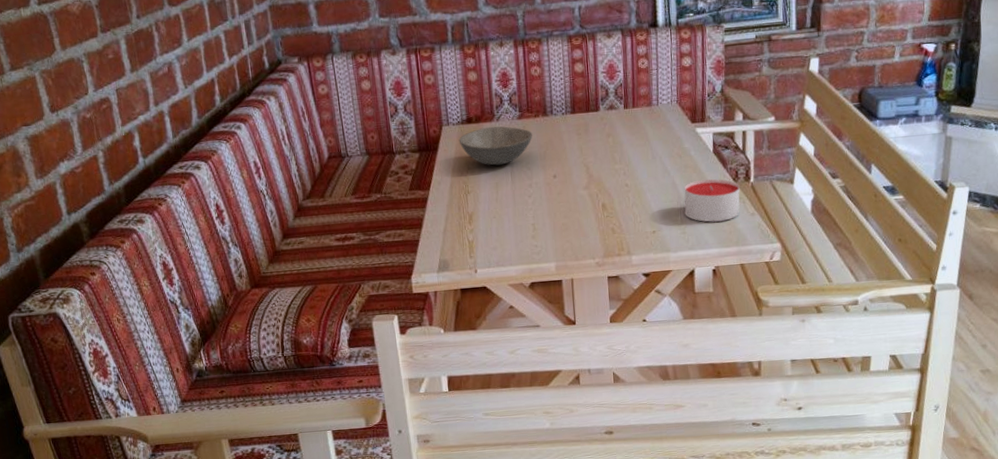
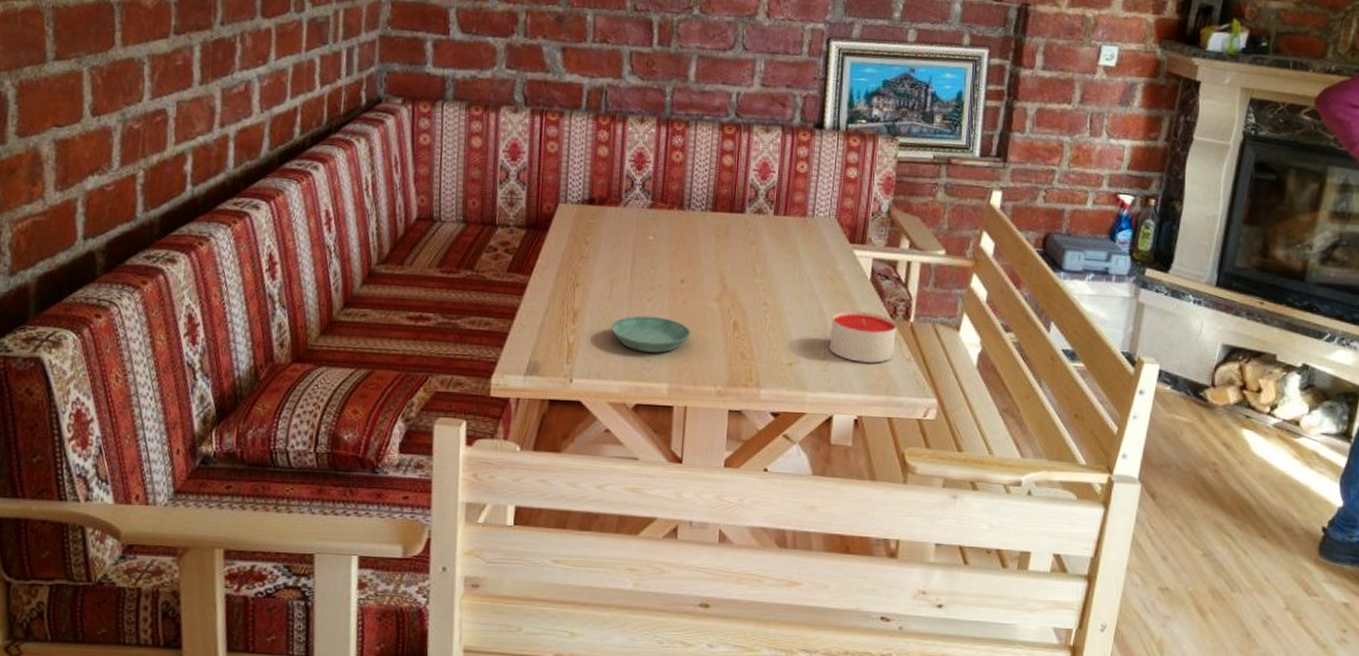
soup bowl: present [458,126,533,166] -> none [575,212,664,259]
saucer: none [502,208,568,240] -> present [611,315,691,353]

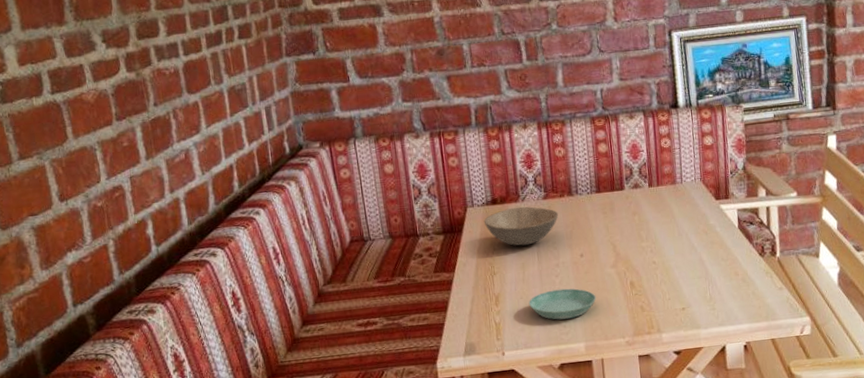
soup bowl: none [575,212,664,259] -> present [483,206,559,246]
candle: present [829,310,897,363] -> none [711,254,768,298]

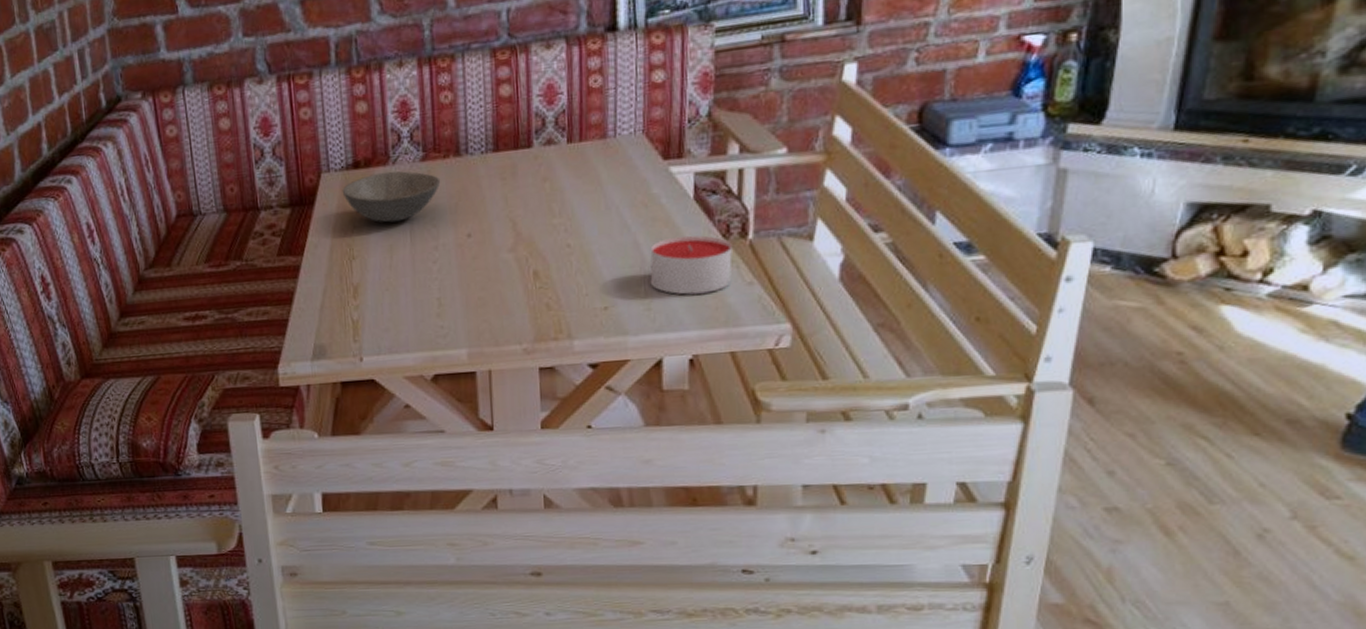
saucer: present [529,288,597,320] -> none [396,278,486,319]
candle: none [711,254,768,298] -> present [650,235,733,295]

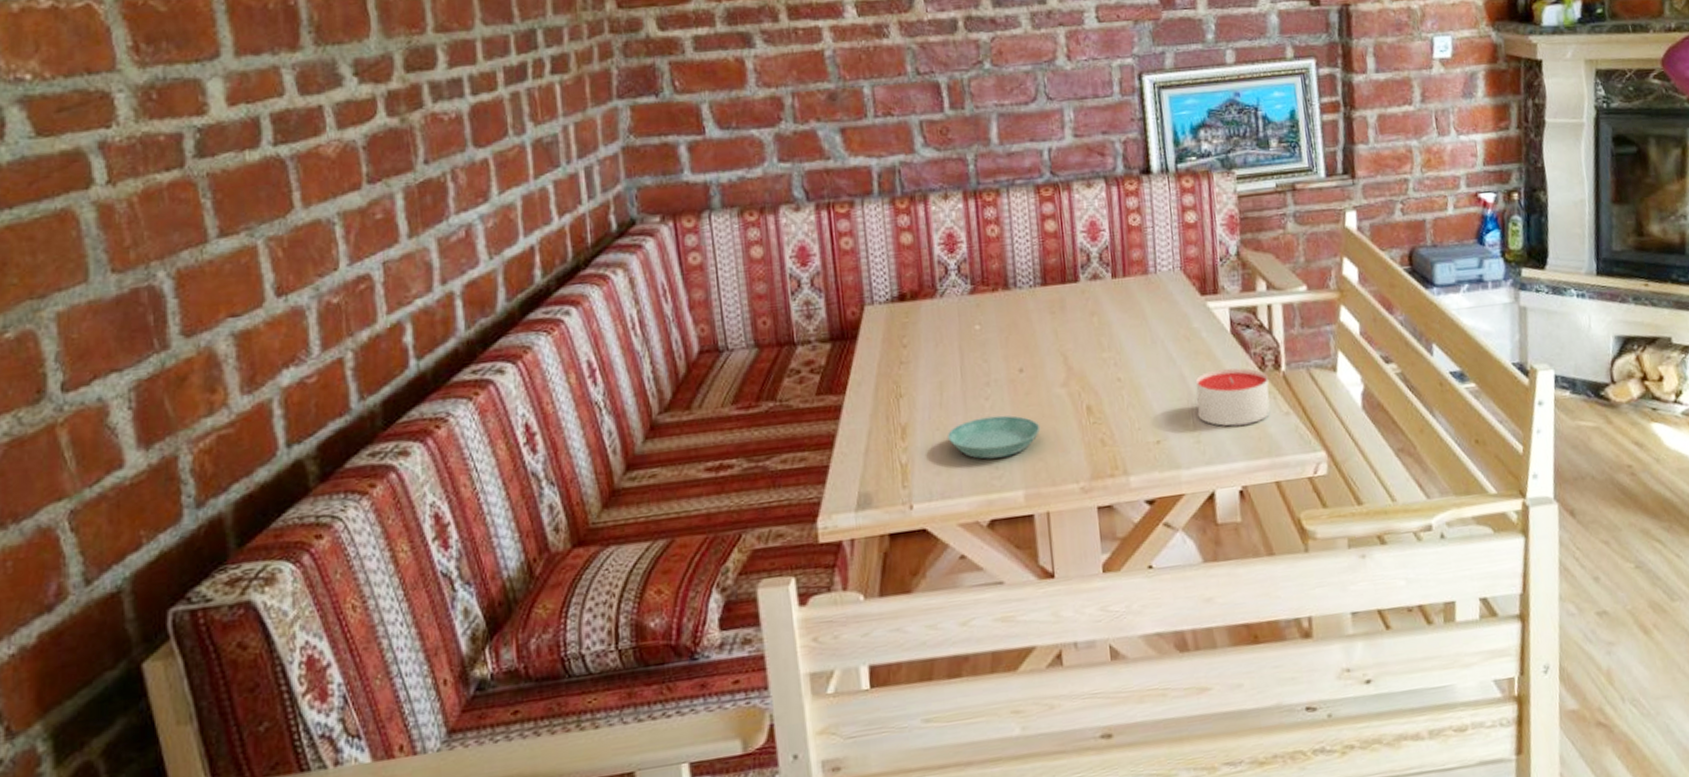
soup bowl: present [342,171,441,223] -> none [887,304,990,358]
saucer: none [396,278,486,319] -> present [948,415,1041,459]

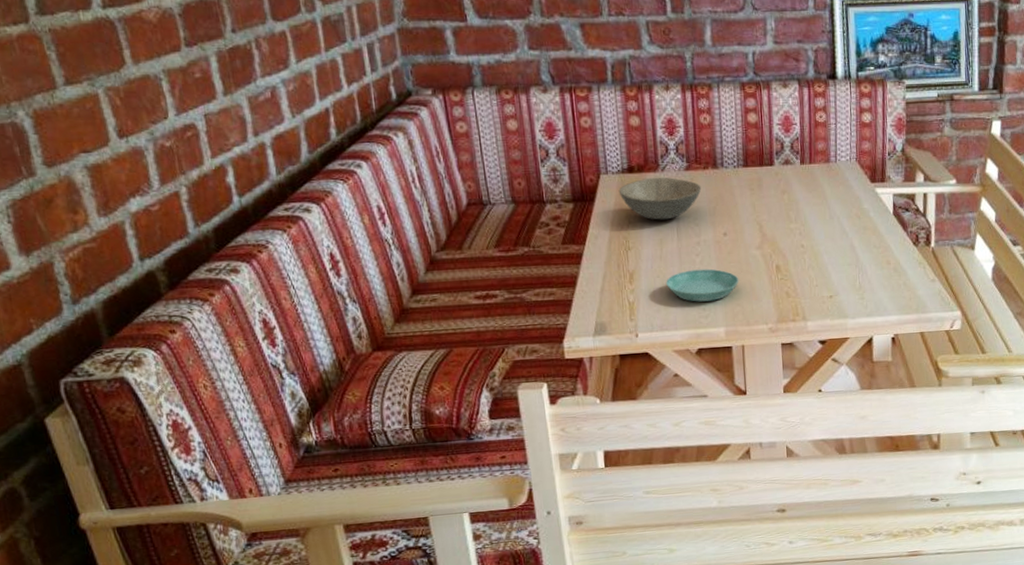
soup bowl: none [887,304,990,358] -> present [618,177,702,220]
candle: present [1195,368,1270,427] -> none [862,242,921,288]

